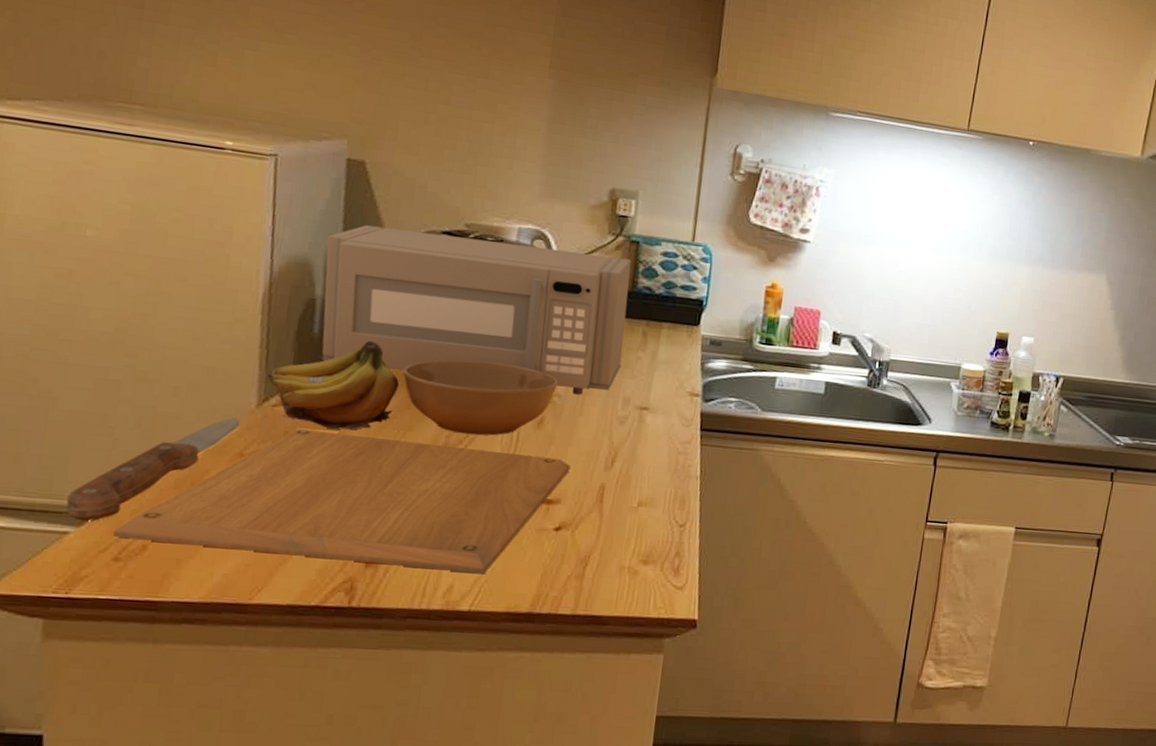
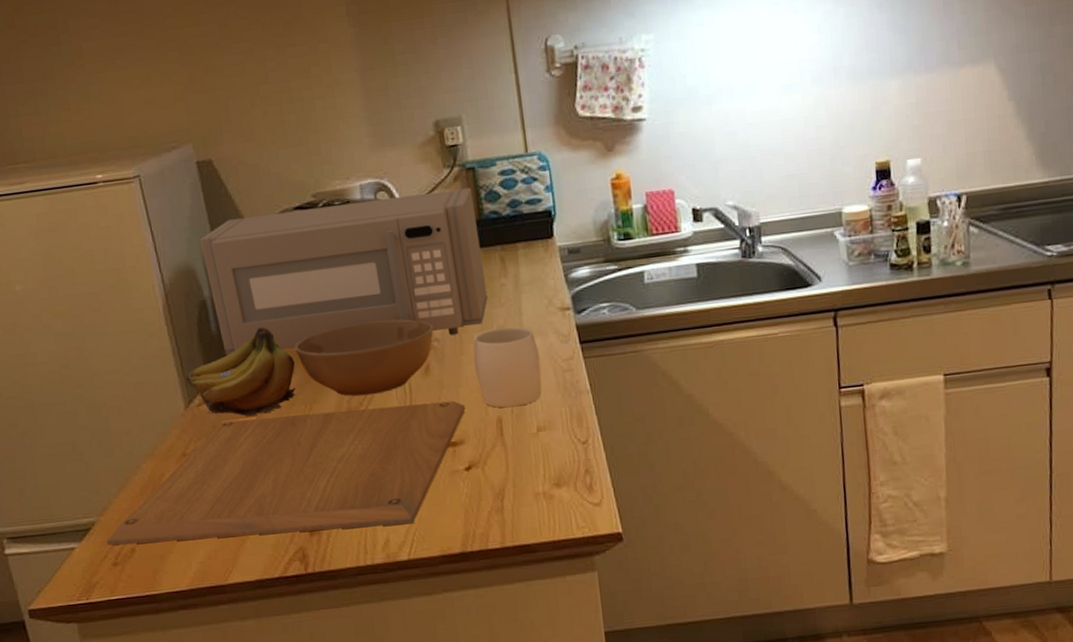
knife: present [66,417,240,521] -> none [65,423,177,537]
mug: none [589,397,659,478] -> present [473,326,542,408]

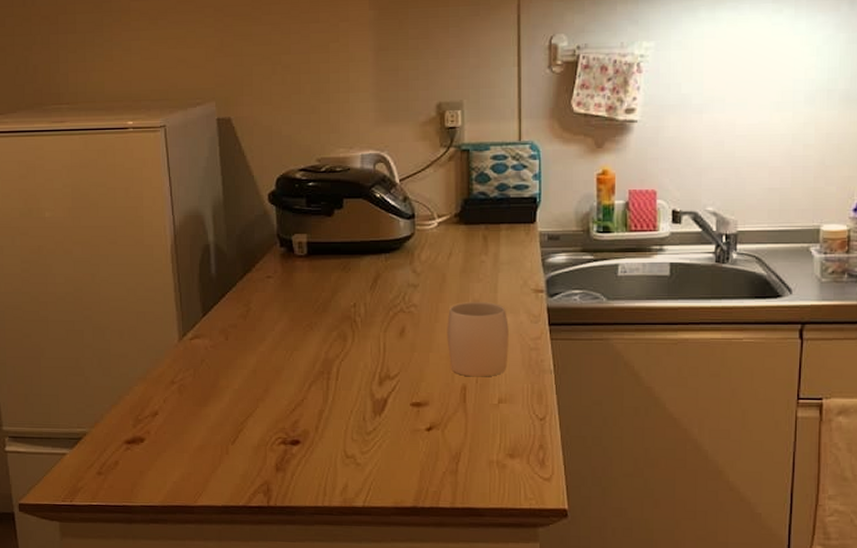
chopping board: present [106,400,465,546] -> none [94,357,433,474]
fruit: present [185,326,295,417] -> none [182,274,282,355]
microwave: present [199,187,488,356] -> none [211,168,467,303]
bowl: present [294,319,434,396] -> none [284,282,413,349]

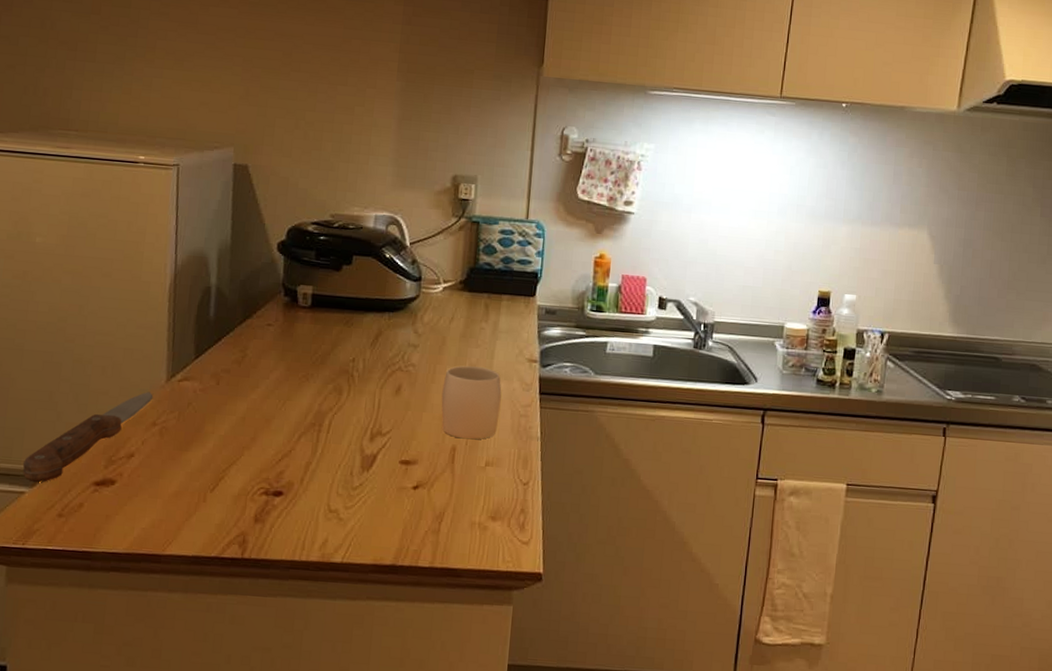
knife: none [61,352,169,444] -> present [22,391,154,483]

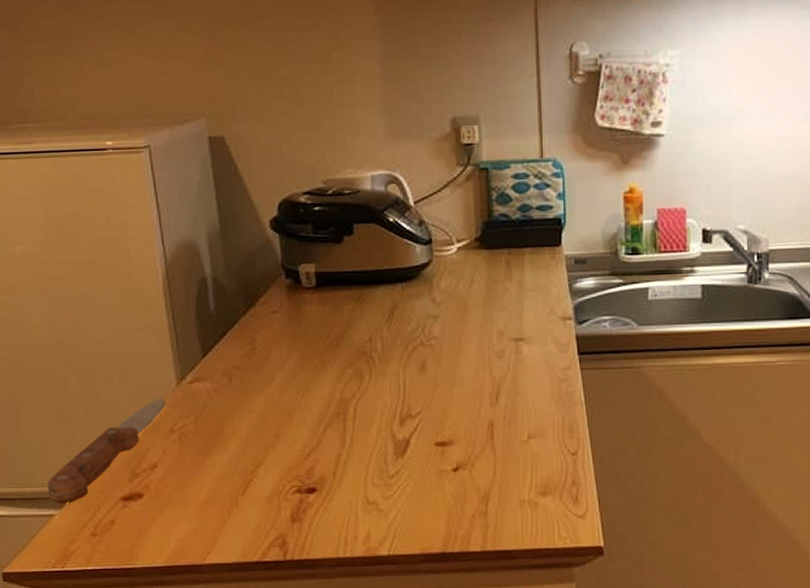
mug: present [441,365,502,440] -> none [470,332,537,412]

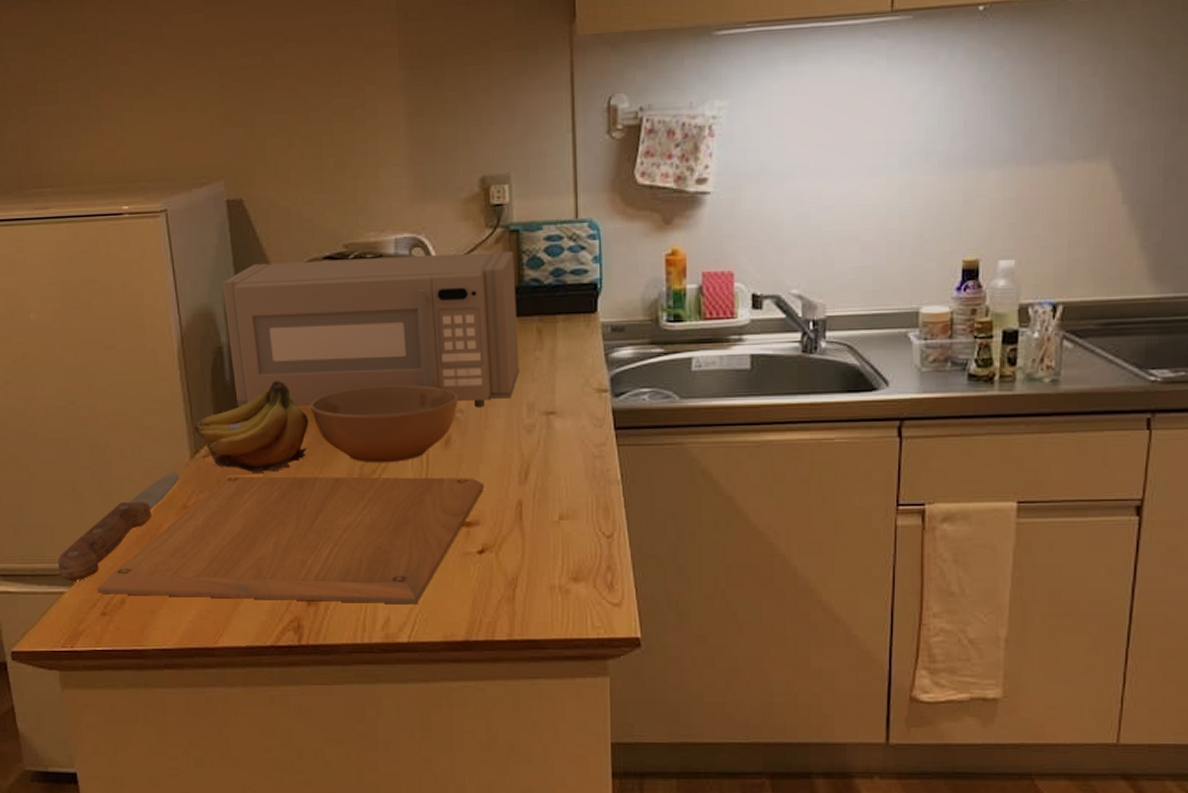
chopping board: none [86,400,458,520] -> present [97,476,484,605]
fruit: none [179,309,291,398] -> present [193,380,308,474]
microwave: none [205,188,490,336] -> present [222,251,520,408]
bowl: none [292,313,433,388] -> present [310,385,459,463]

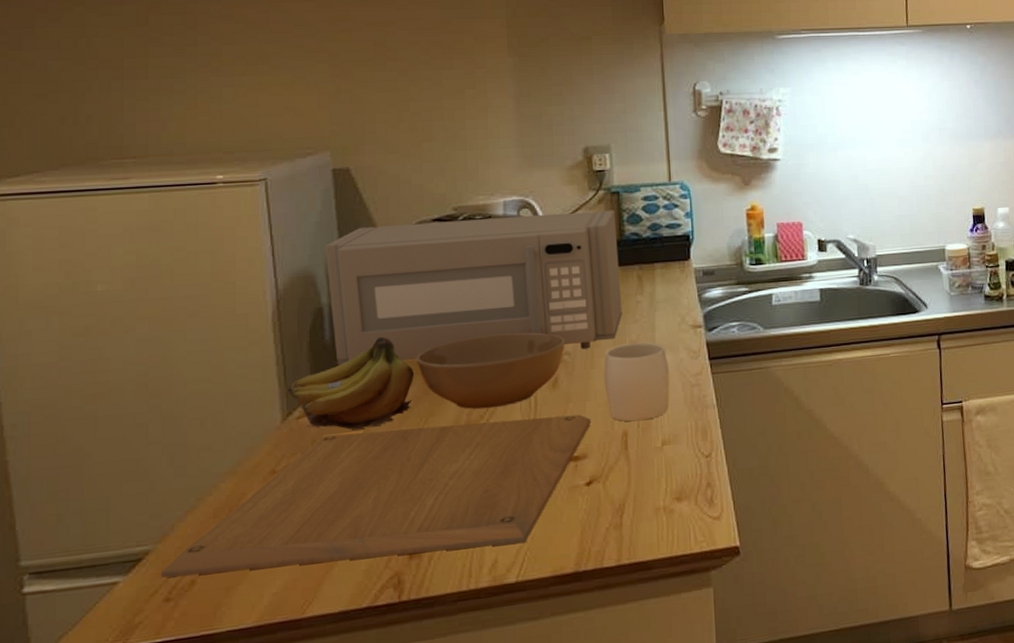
knife: present [57,472,180,581] -> none [111,437,268,569]
mug: none [498,405,569,491] -> present [603,342,670,422]

